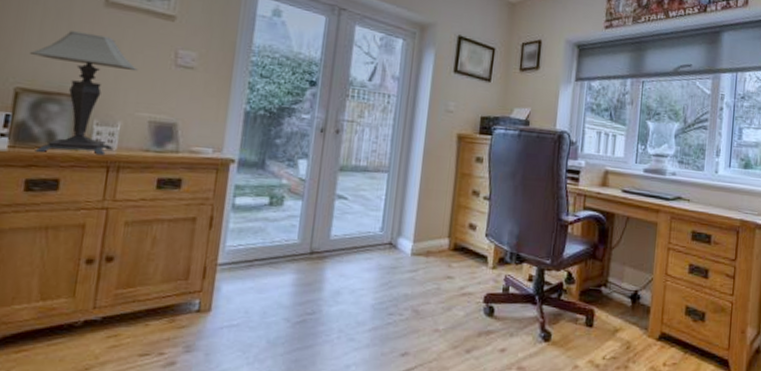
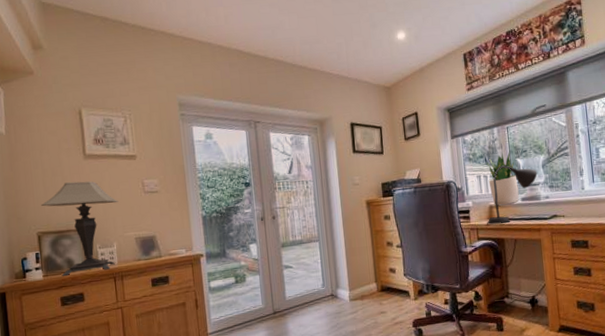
desk lamp: none [598,125,668,196] -> present [487,165,538,225]
planter: none [609,109,644,174] -> present [486,150,520,206]

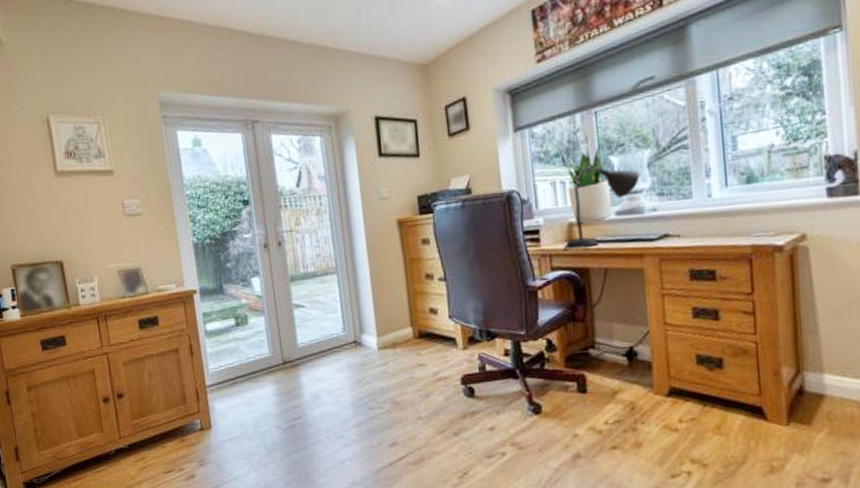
table lamp: present [40,181,119,277] -> none [12,203,97,317]

